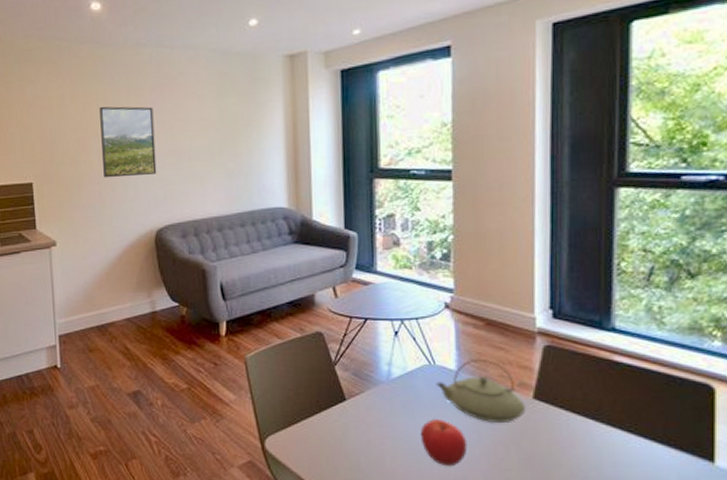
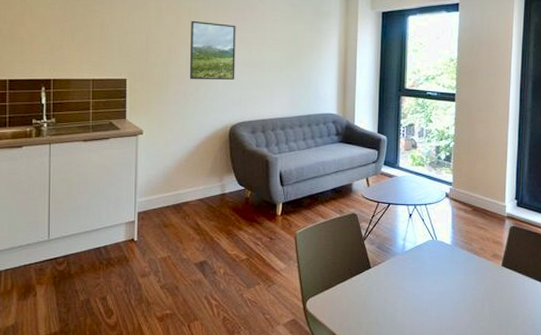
fruit: present [420,419,468,467] -> none [423,282,456,319]
teapot: present [436,359,526,422] -> none [436,236,497,284]

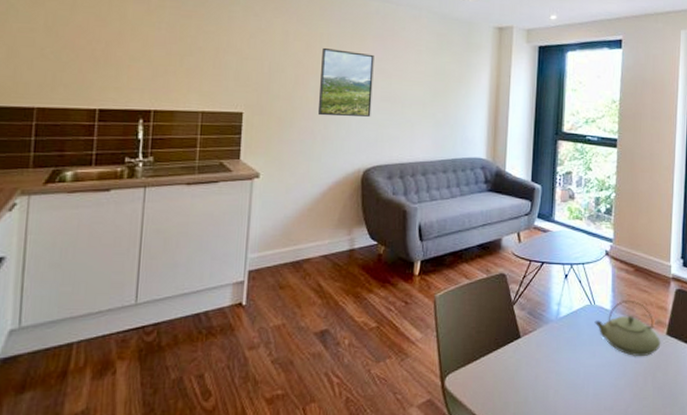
teapot: none [436,236,497,284] -> present [594,301,661,356]

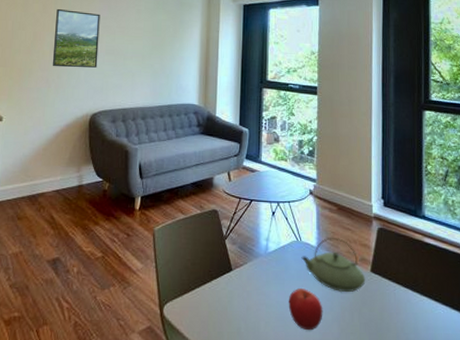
fruit: none [579,354,616,398] -> present [288,288,323,331]

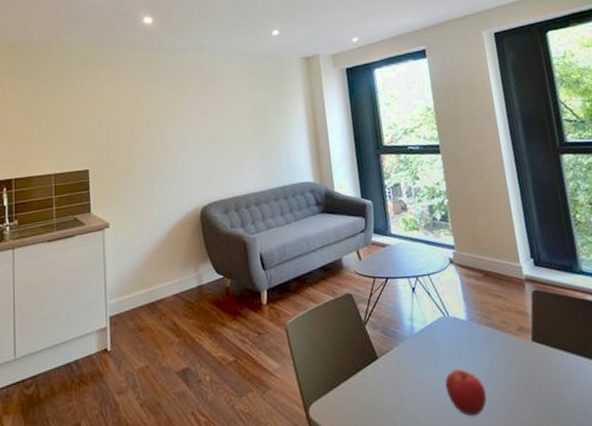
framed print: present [52,8,100,68] -> none [150,100,201,163]
teapot: present [301,238,366,292] -> none [452,308,529,368]

